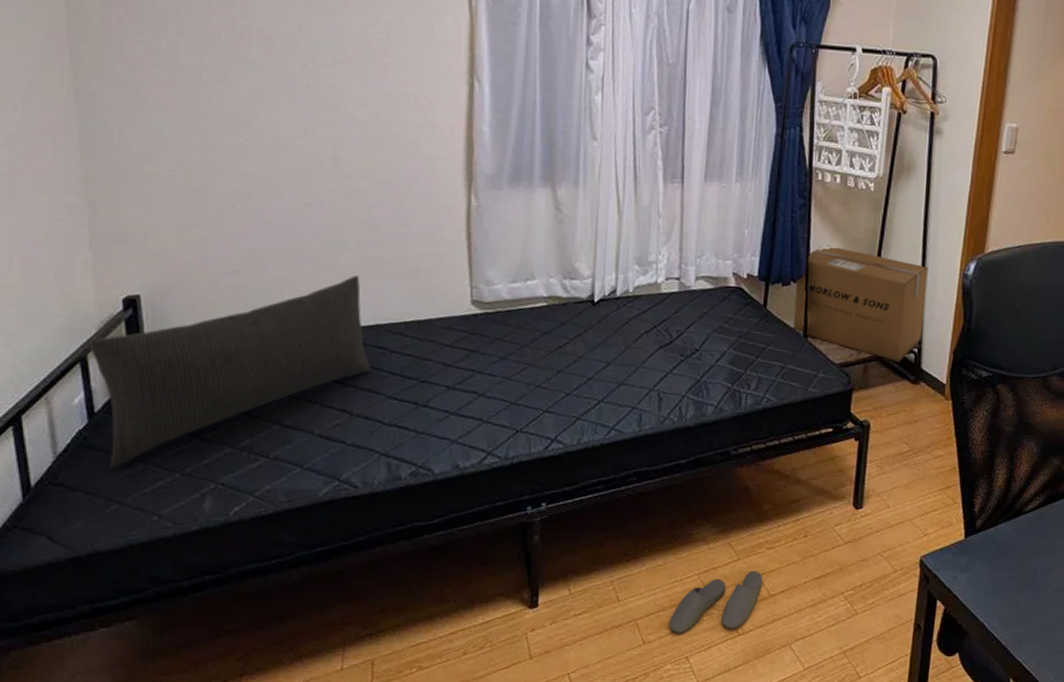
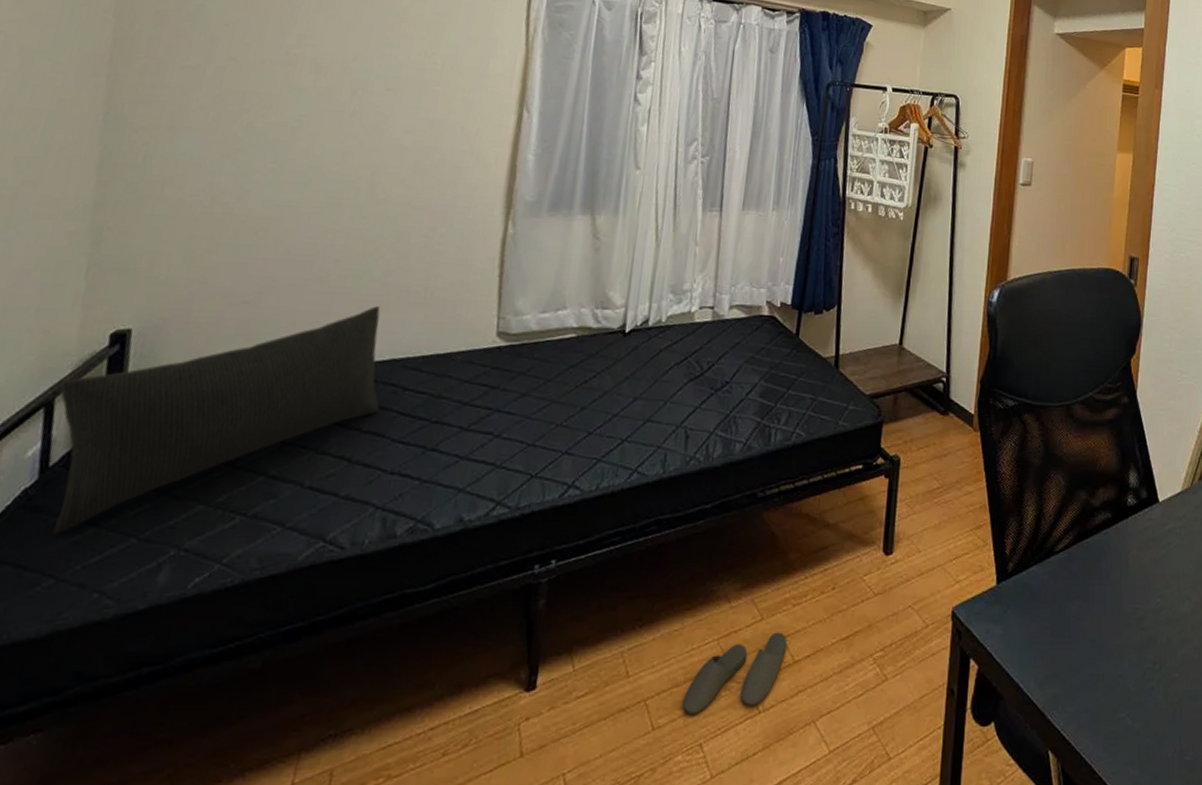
box: present [792,245,928,363] -> none [824,273,955,393]

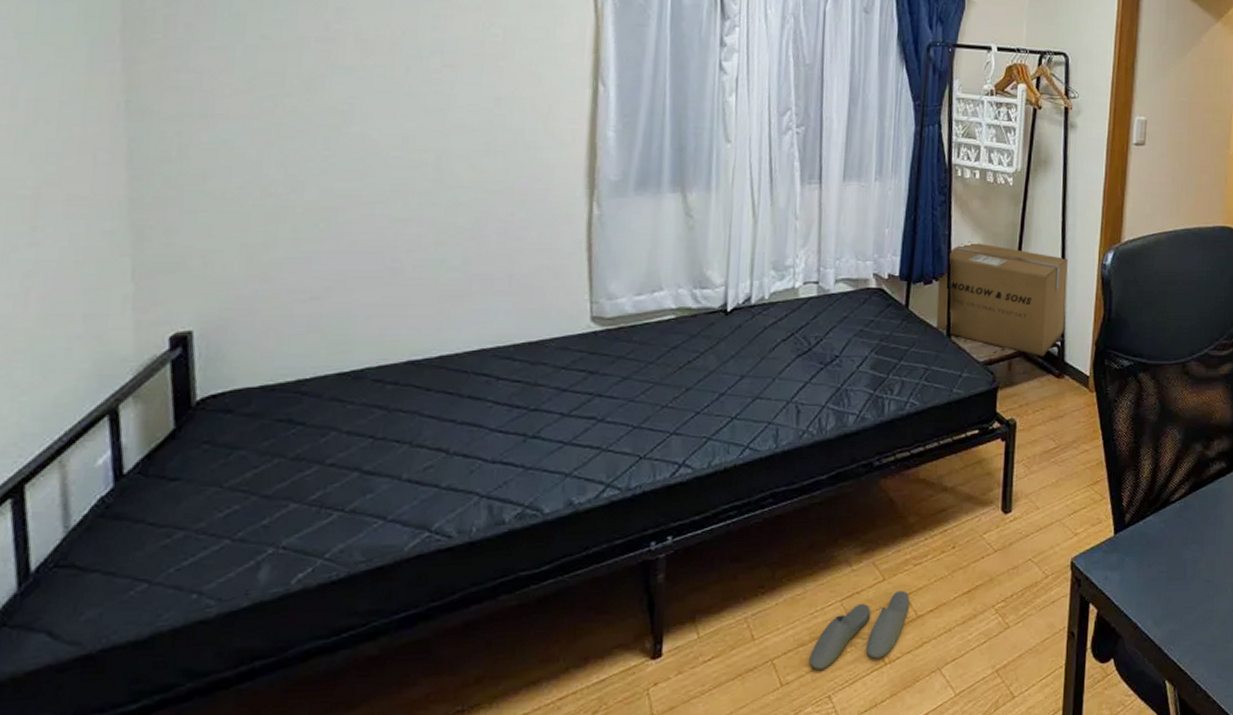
pillow: present [52,306,381,534] -> none [122,296,474,540]
box: none [824,273,955,393] -> present [935,241,1068,357]

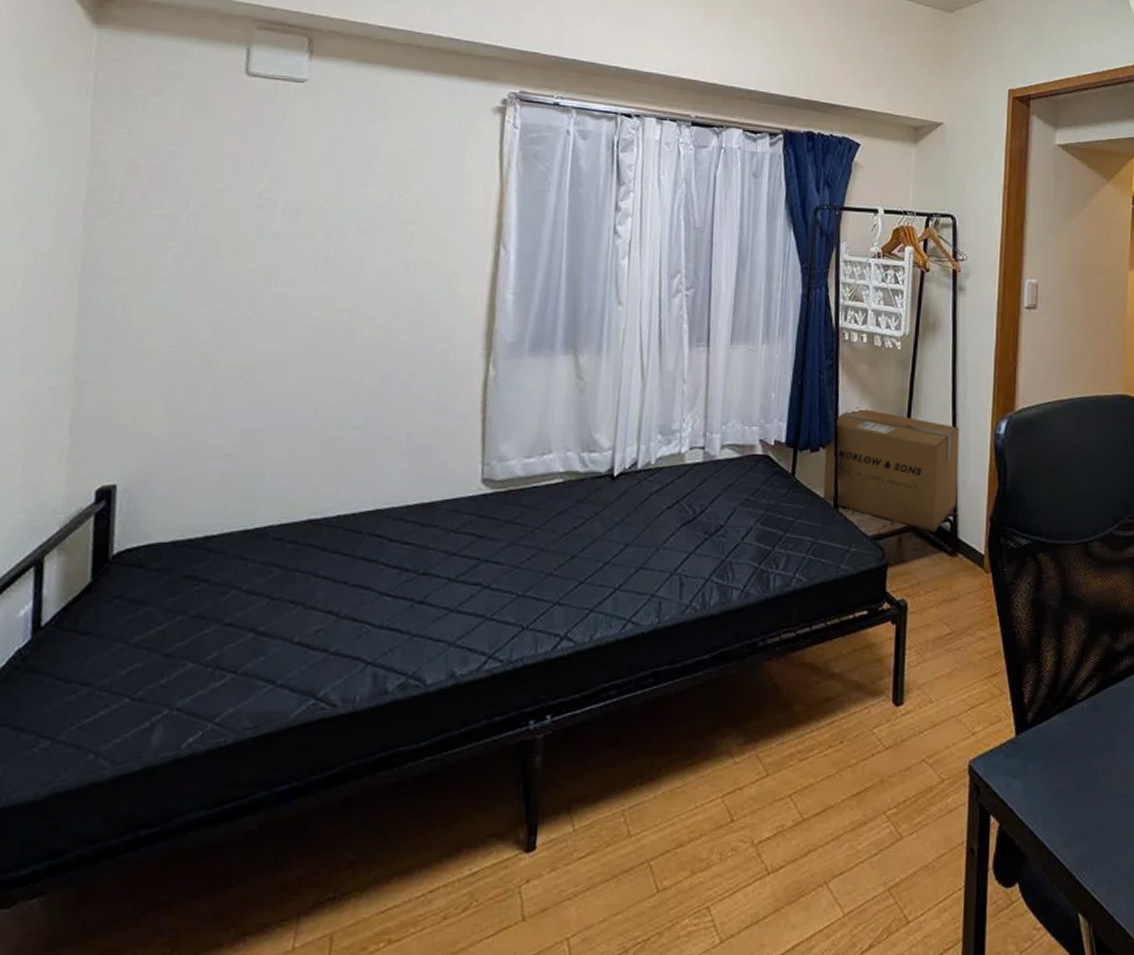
slippers: present [809,590,910,671] -> none [687,788,795,876]

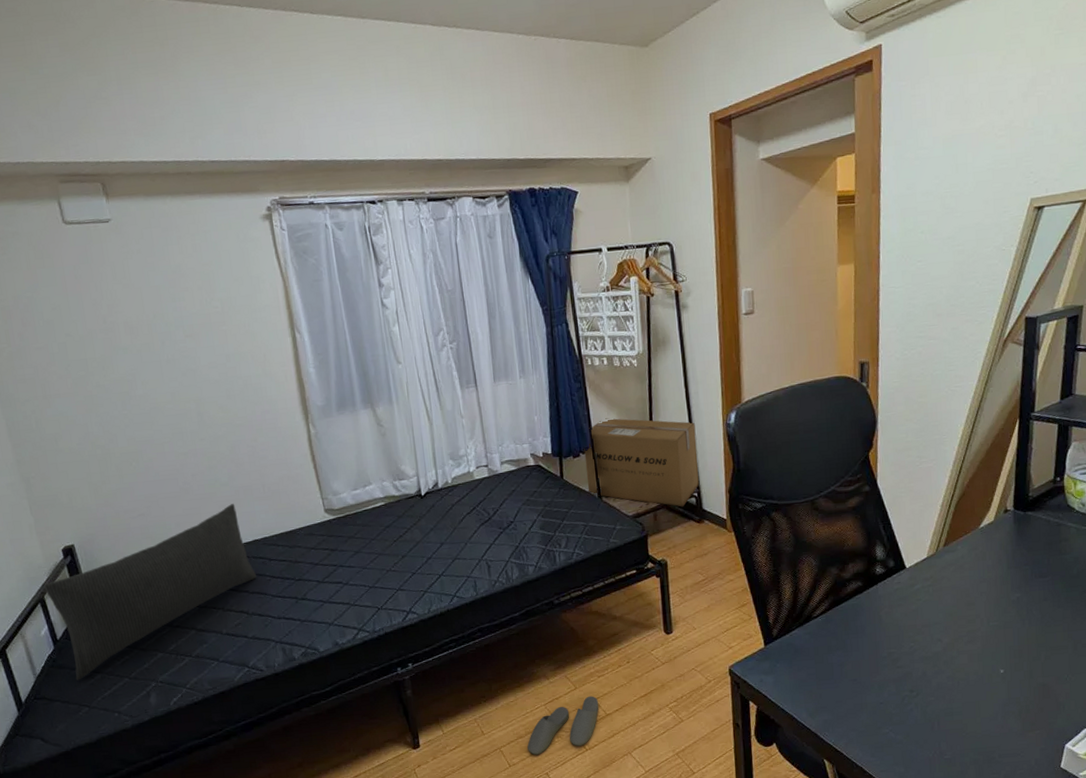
pillow: none [47,455,366,695] -> present [44,504,257,681]
slippers: none [687,788,795,876] -> present [527,696,599,755]

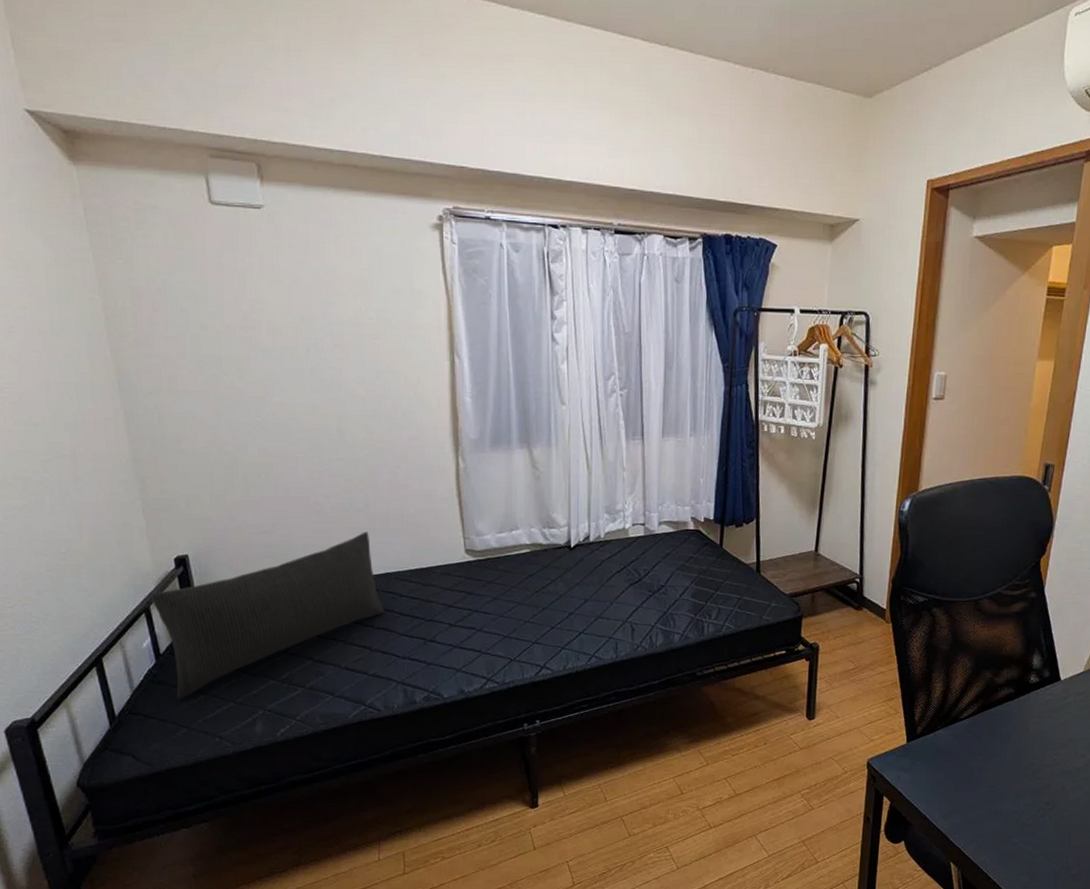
slippers: present [527,696,599,755] -> none [650,774,730,828]
box: present [584,418,699,507] -> none [746,490,867,592]

